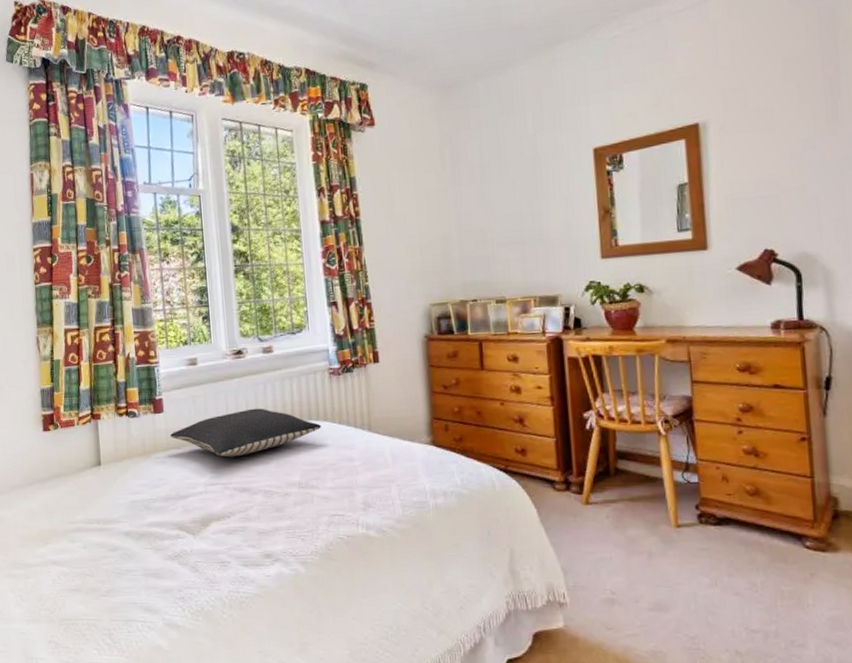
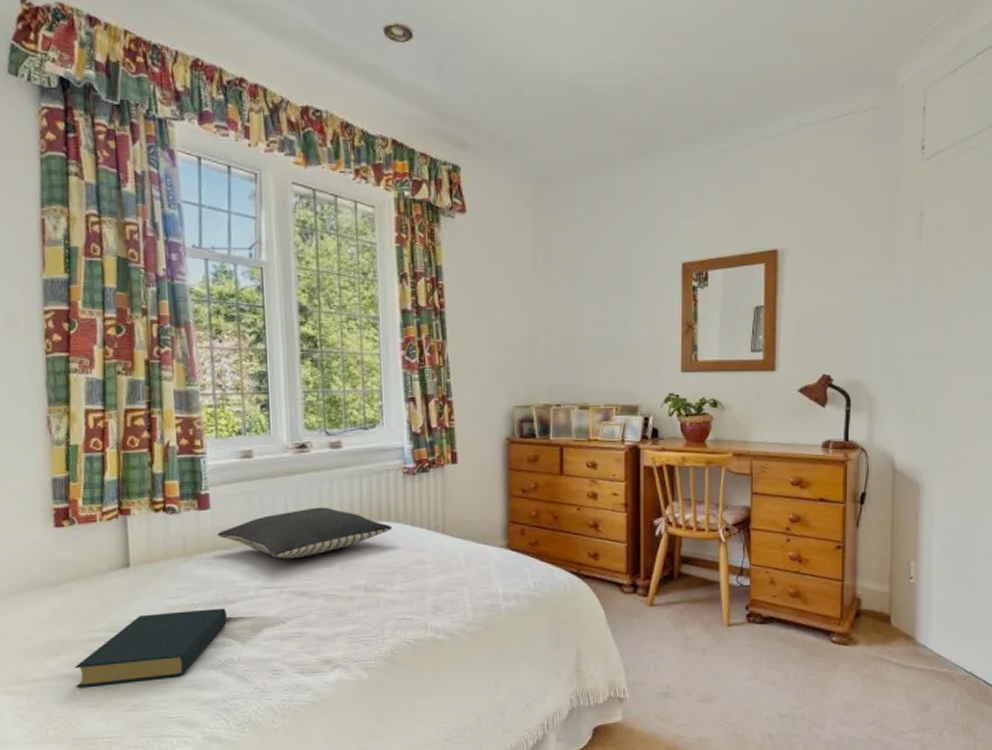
hardback book: none [60,503,180,573] -> present [75,608,227,687]

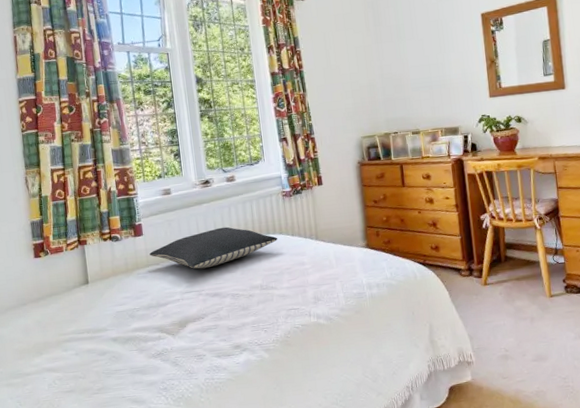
hardback book: present [75,608,227,687] -> none [54,310,161,378]

